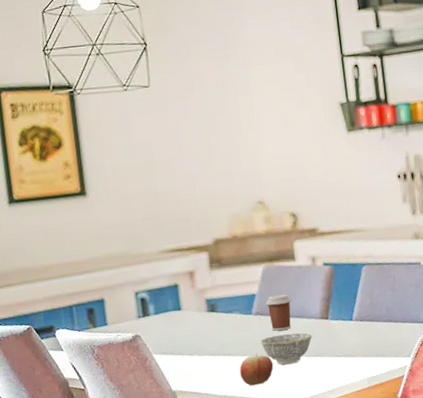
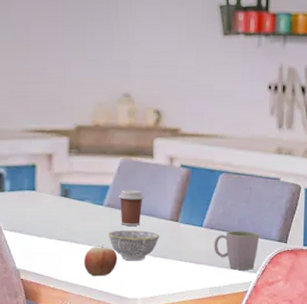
mug: none [365,317,409,357] -> present [214,231,260,270]

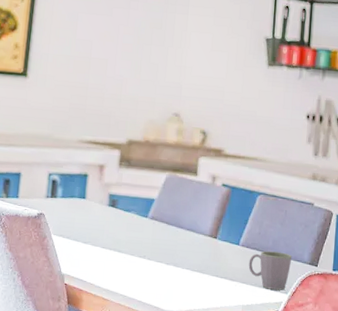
apple: present [84,247,118,277] -> none [125,257,158,287]
bowl: present [108,230,161,261] -> none [150,242,200,274]
coffee cup: present [118,190,144,226] -> none [162,204,187,240]

